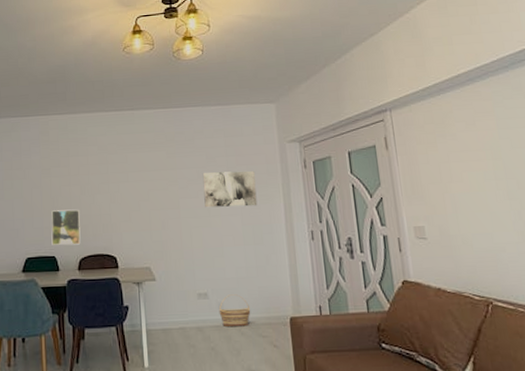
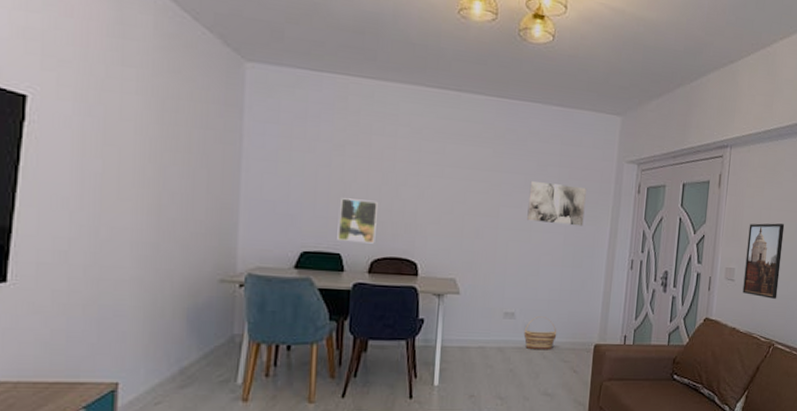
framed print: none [429,174,482,253] -> present [742,223,785,299]

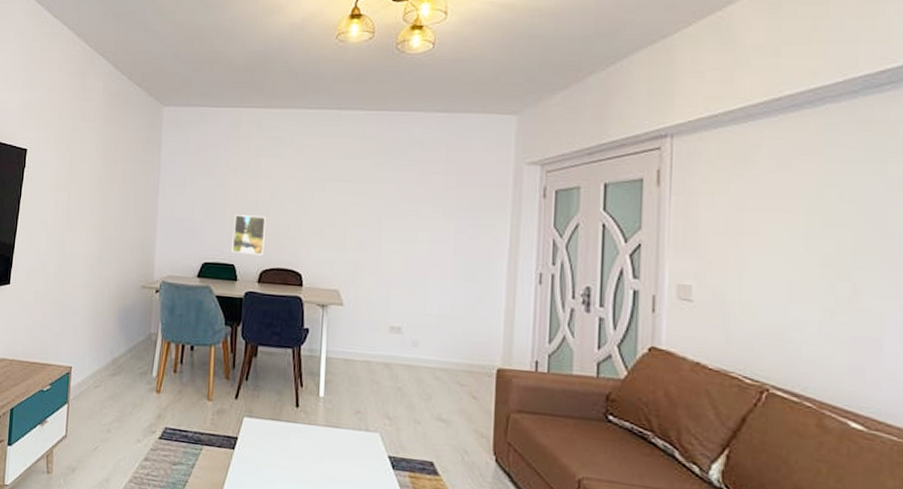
basket: present [523,316,557,350] -> none [412,332,451,371]
wall art: present [527,181,586,227] -> none [412,191,478,236]
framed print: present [742,223,785,299] -> none [707,227,771,328]

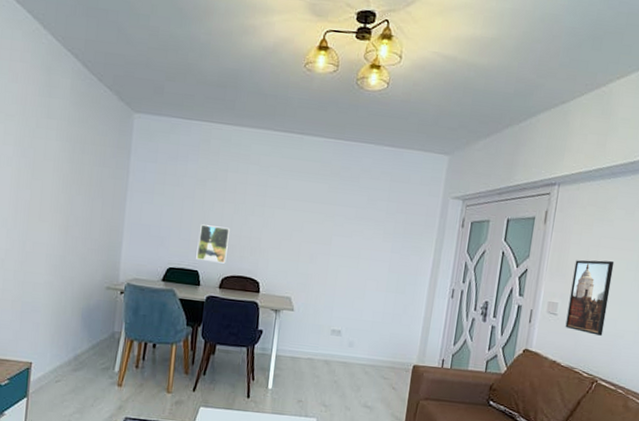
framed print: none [707,227,771,328] -> present [565,260,615,336]

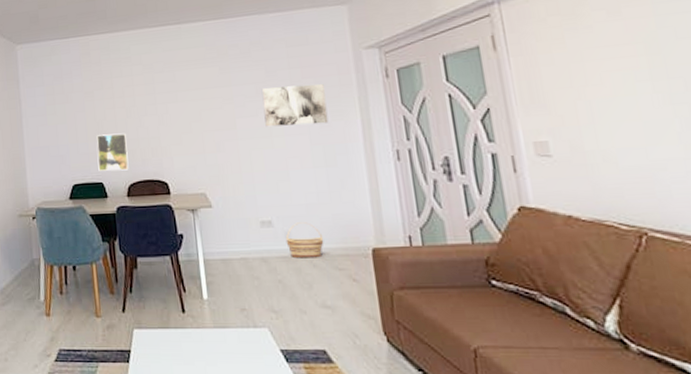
basket: none [348,335,379,367] -> present [285,222,324,259]
wall art: none [356,214,412,256] -> present [261,84,329,127]
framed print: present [565,260,615,336] -> none [554,75,632,173]

